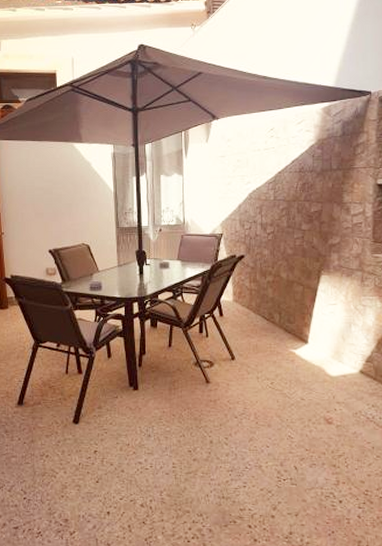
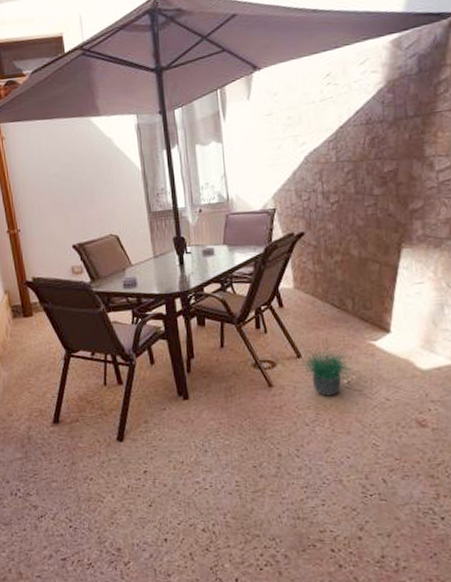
potted plant: none [235,349,275,394] -> present [301,343,352,396]

